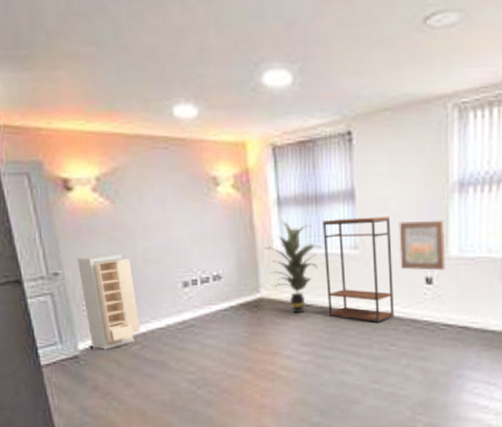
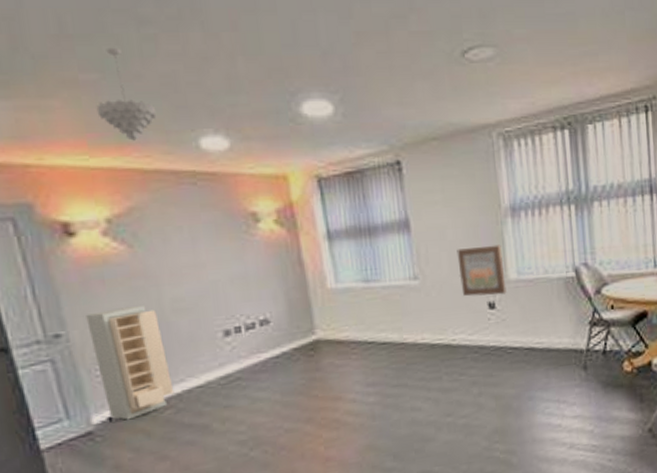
pendant light: none [92,23,140,108] -> present [96,47,157,141]
indoor plant: present [265,222,321,314] -> none [317,256,378,353]
shelving unit: present [323,217,395,322] -> none [378,245,461,354]

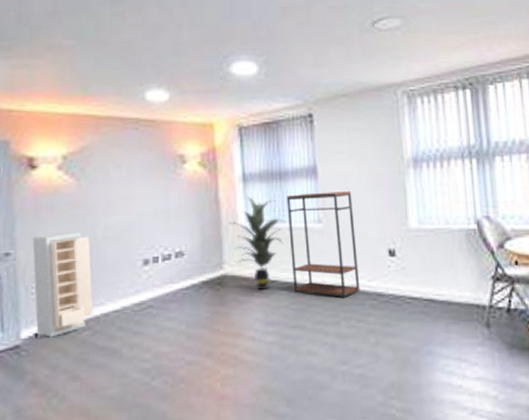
pendant light: present [96,47,157,141] -> none [70,21,115,93]
indoor plant: none [317,256,378,353] -> present [229,197,285,291]
shelving unit: none [378,245,461,354] -> present [287,191,360,298]
wall art: present [457,244,507,297] -> none [360,193,407,243]

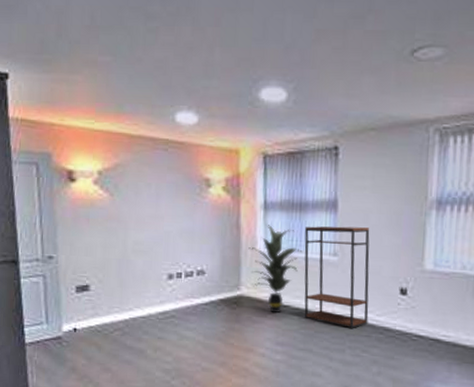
storage cabinet: present [32,232,94,338] -> none [72,243,124,333]

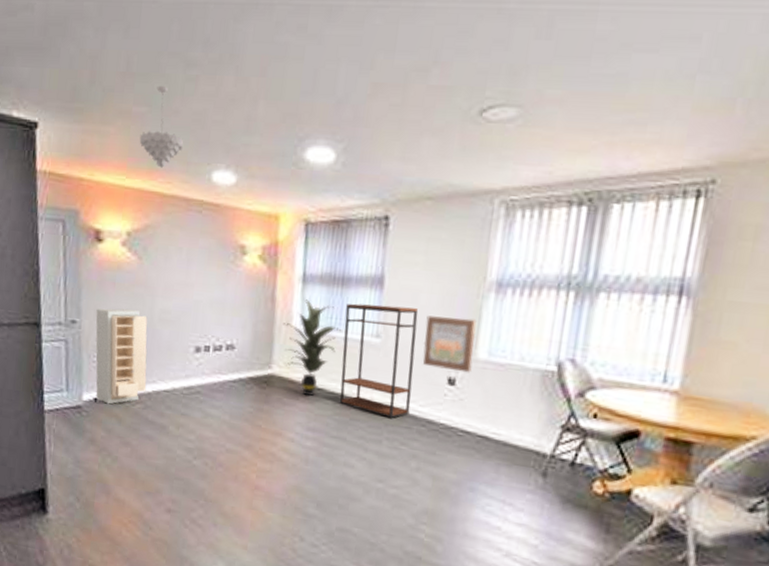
storage cabinet: none [72,243,124,333] -> present [96,308,148,404]
pendant light: none [106,37,148,111] -> present [139,85,184,168]
wall art: none [376,233,422,283] -> present [422,315,477,373]

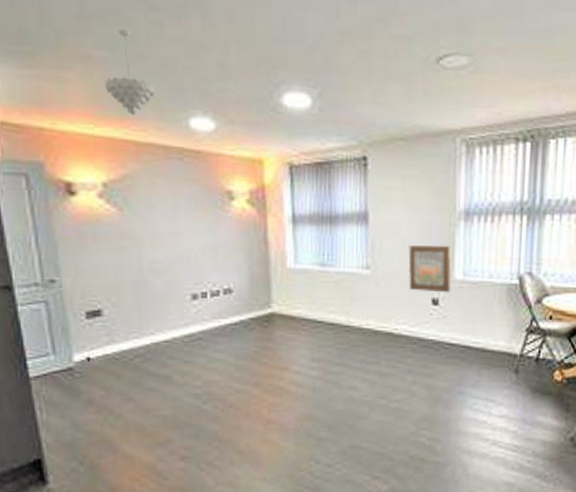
storage cabinet: present [96,308,148,404] -> none [77,263,144,362]
indoor plant: present [283,299,341,397] -> none [278,239,333,330]
shelving unit: present [339,303,419,418] -> none [336,239,403,340]

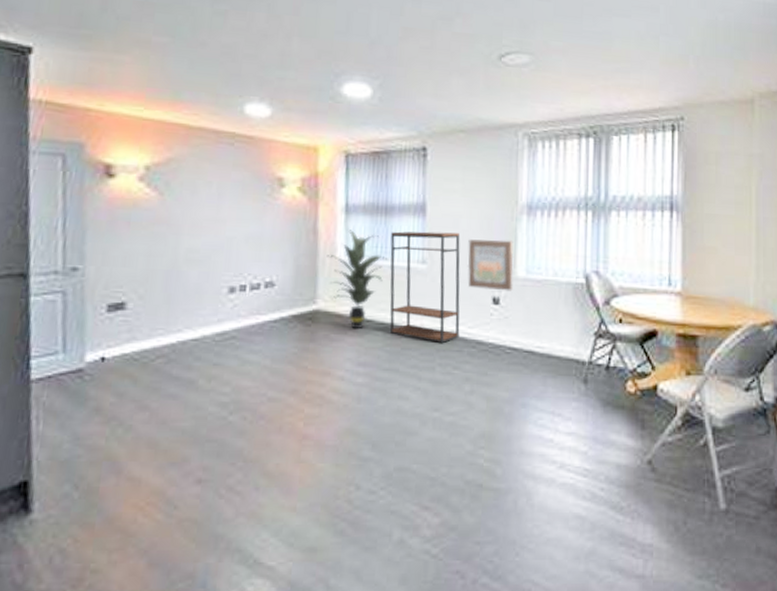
pendant light: present [104,29,155,115] -> none [160,17,212,99]
indoor plant: none [278,239,333,330] -> present [327,230,387,330]
shelving unit: none [336,239,403,340] -> present [389,231,461,343]

